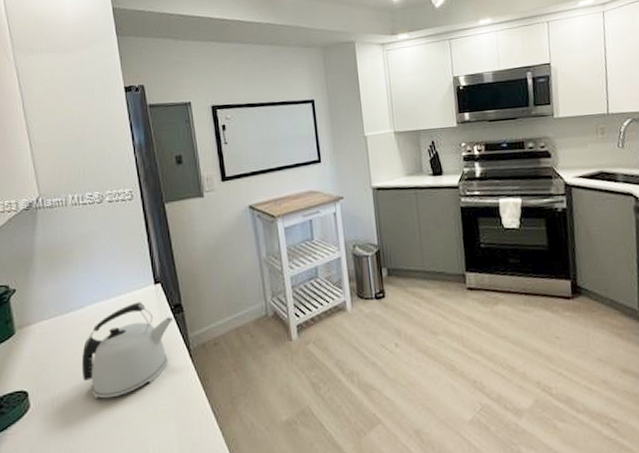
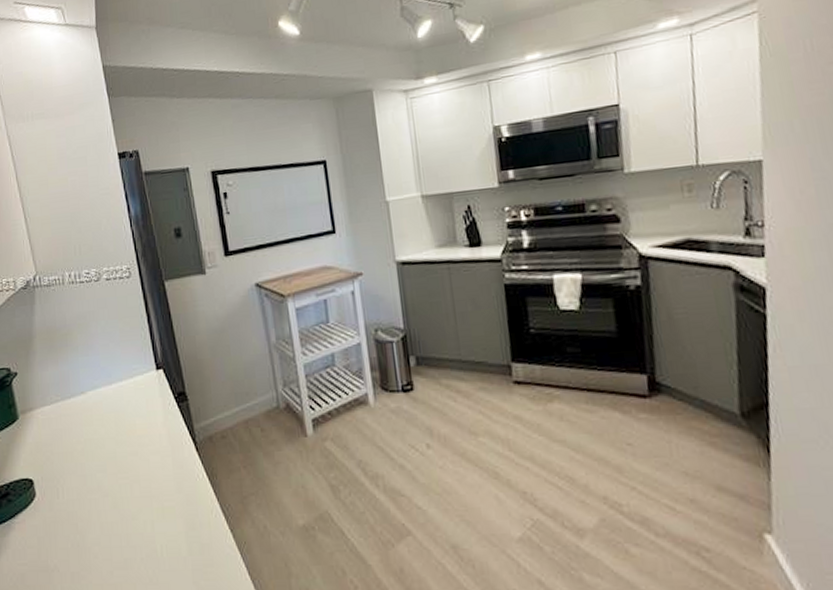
kettle: present [81,302,174,400] -> none [84,389,178,492]

